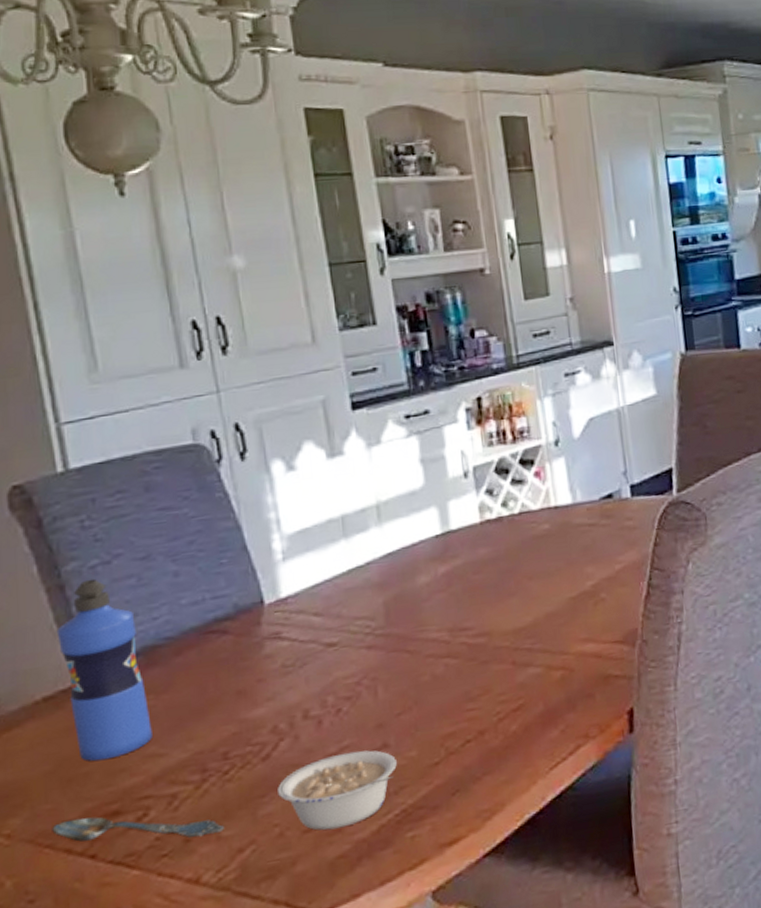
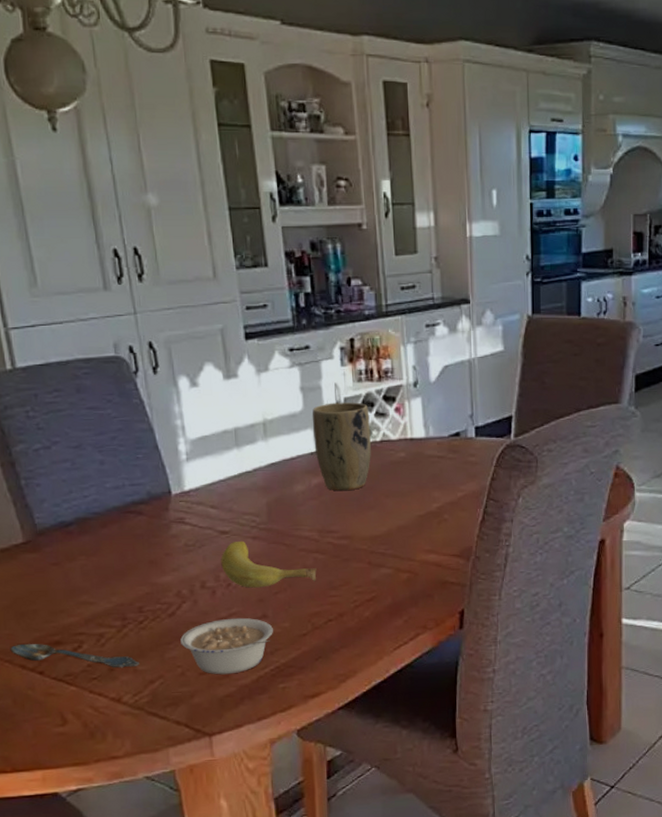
water bottle: present [56,578,152,761] -> none [9,459,85,602]
fruit: none [328,653,449,712] -> present [221,540,317,588]
plant pot: none [435,470,509,579] -> present [312,402,371,491]

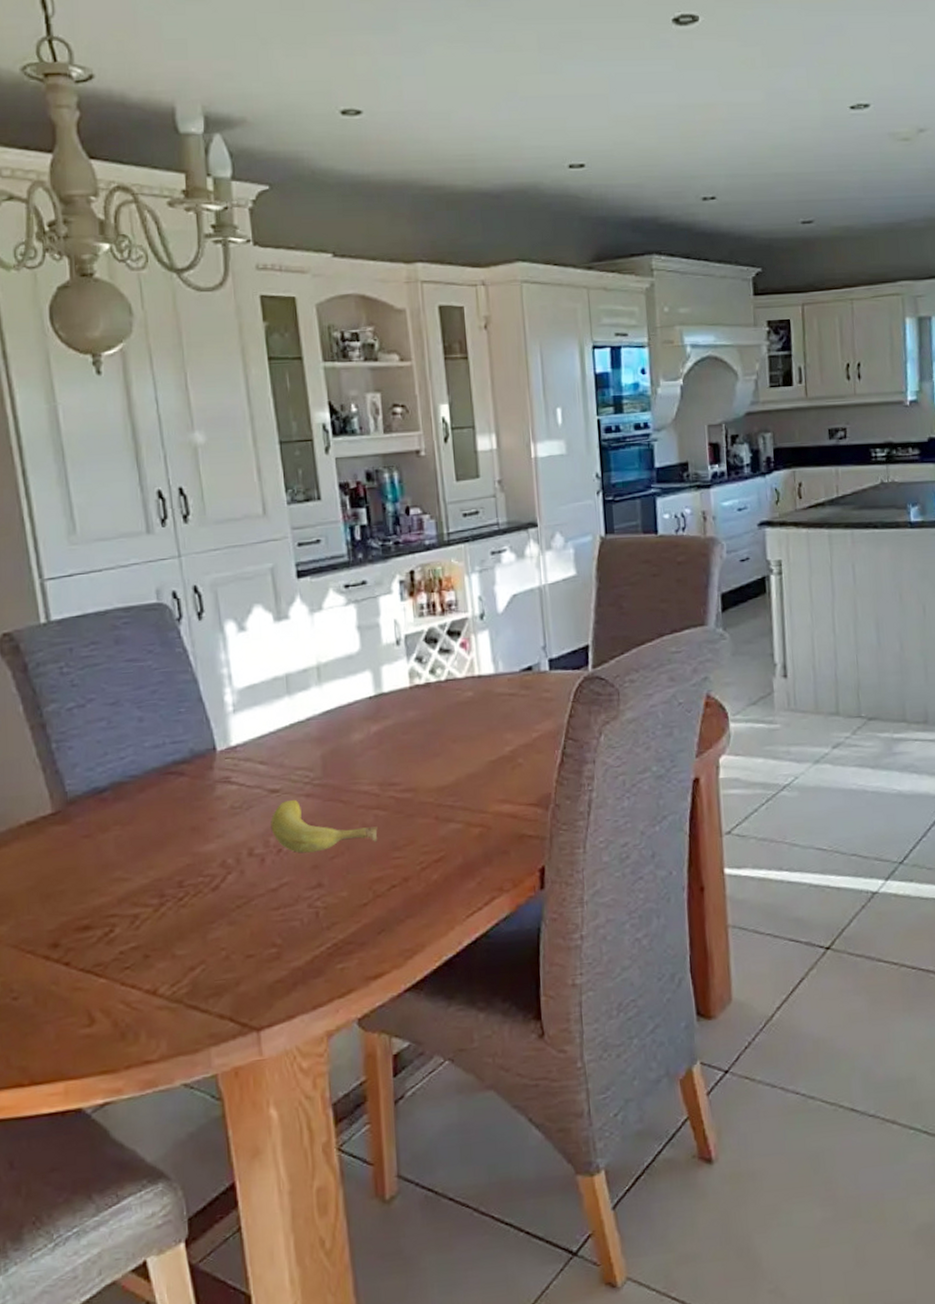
spoon: present [10,643,139,668] -> none [33,929,178,954]
legume: present [180,617,273,675] -> none [225,888,330,957]
plant pot: present [312,402,371,491] -> none [370,639,436,738]

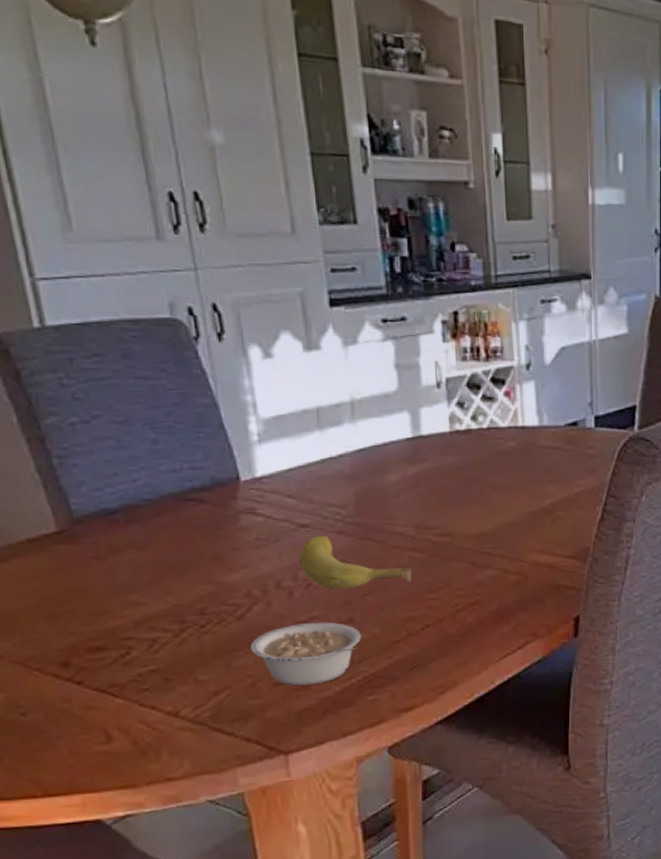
legume: none [225,888,330,957] -> present [251,622,361,686]

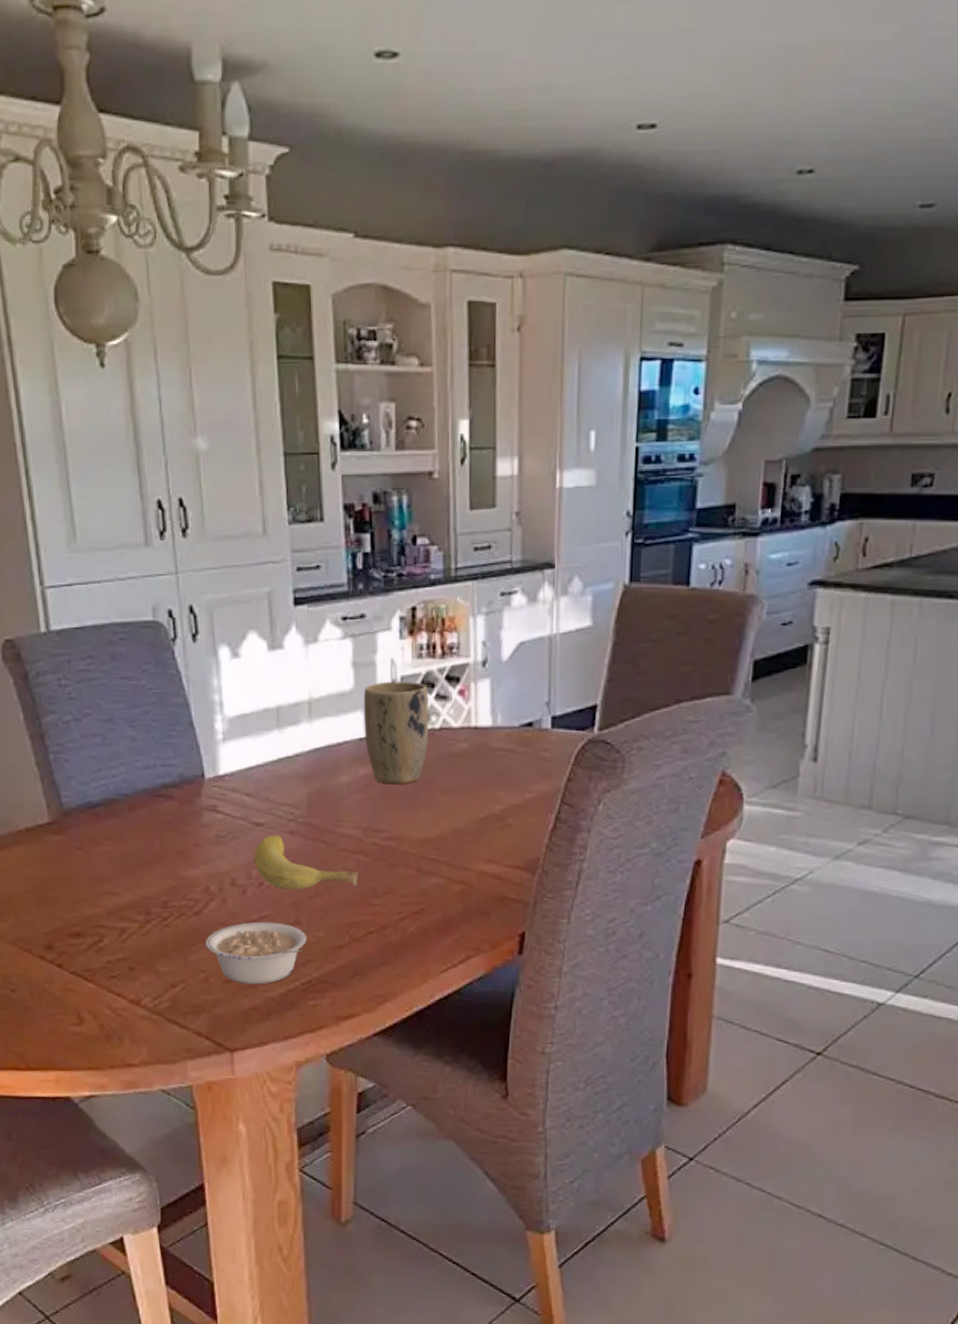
plant pot: none [408,383,477,483] -> present [363,681,429,785]

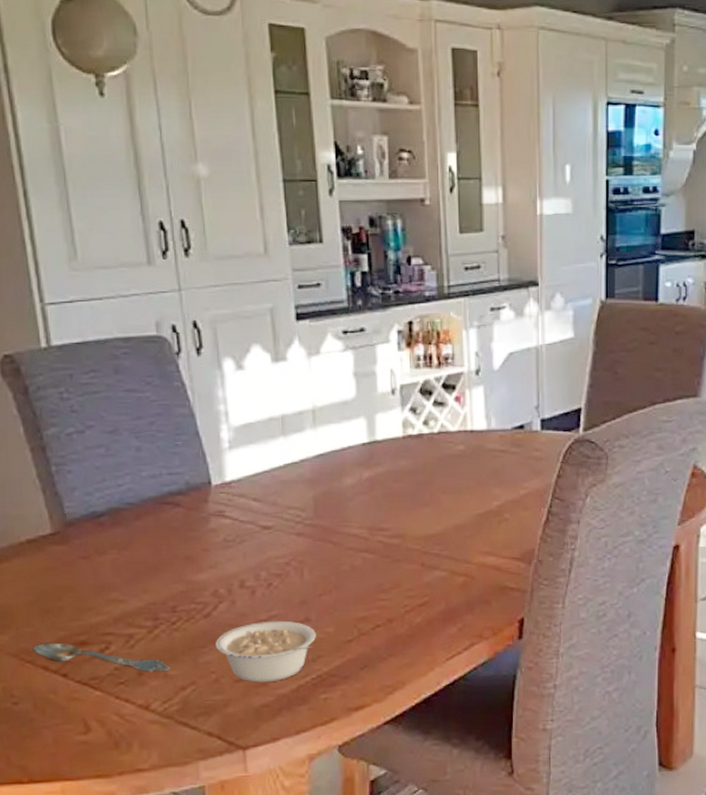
spoon: none [30,932,161,968] -> present [32,643,170,673]
fruit: present [254,835,359,890] -> none [262,537,365,589]
plant pot: present [363,681,429,785] -> none [365,390,428,486]

